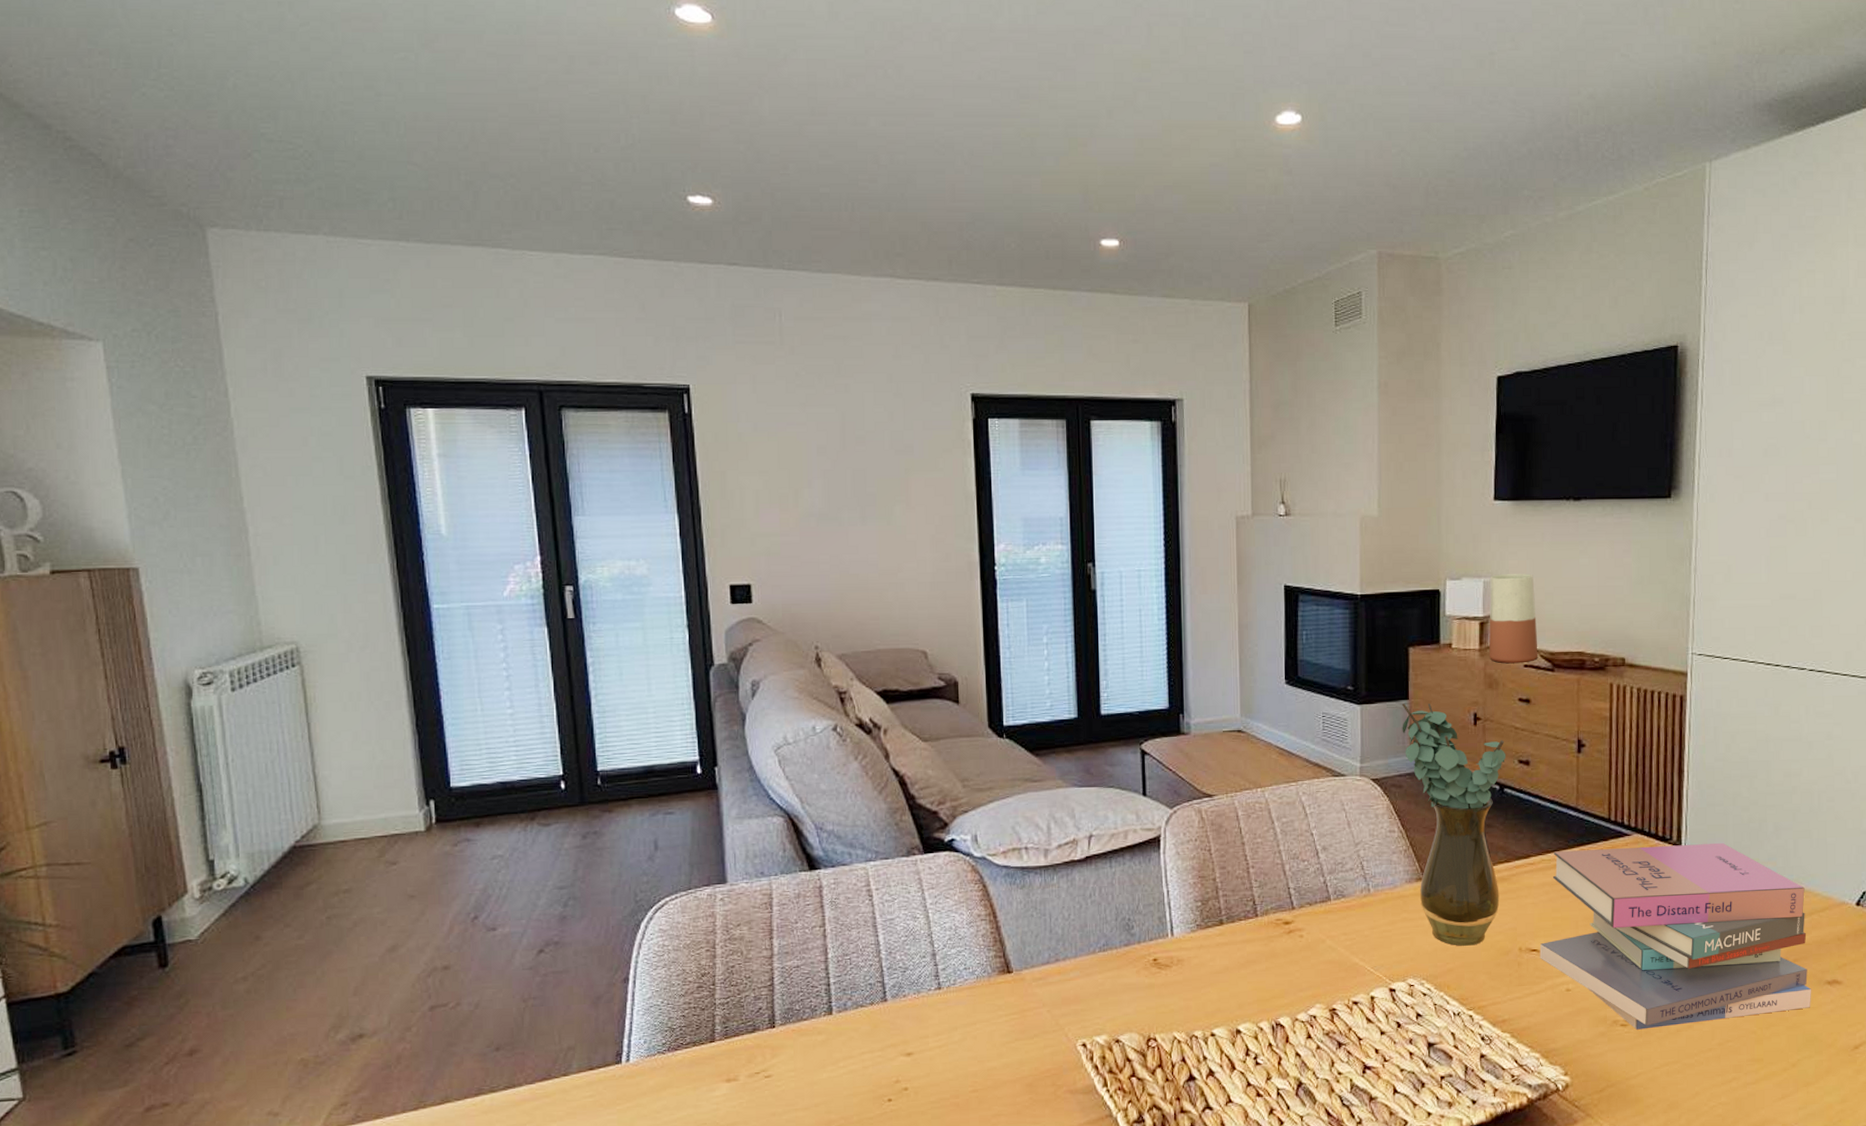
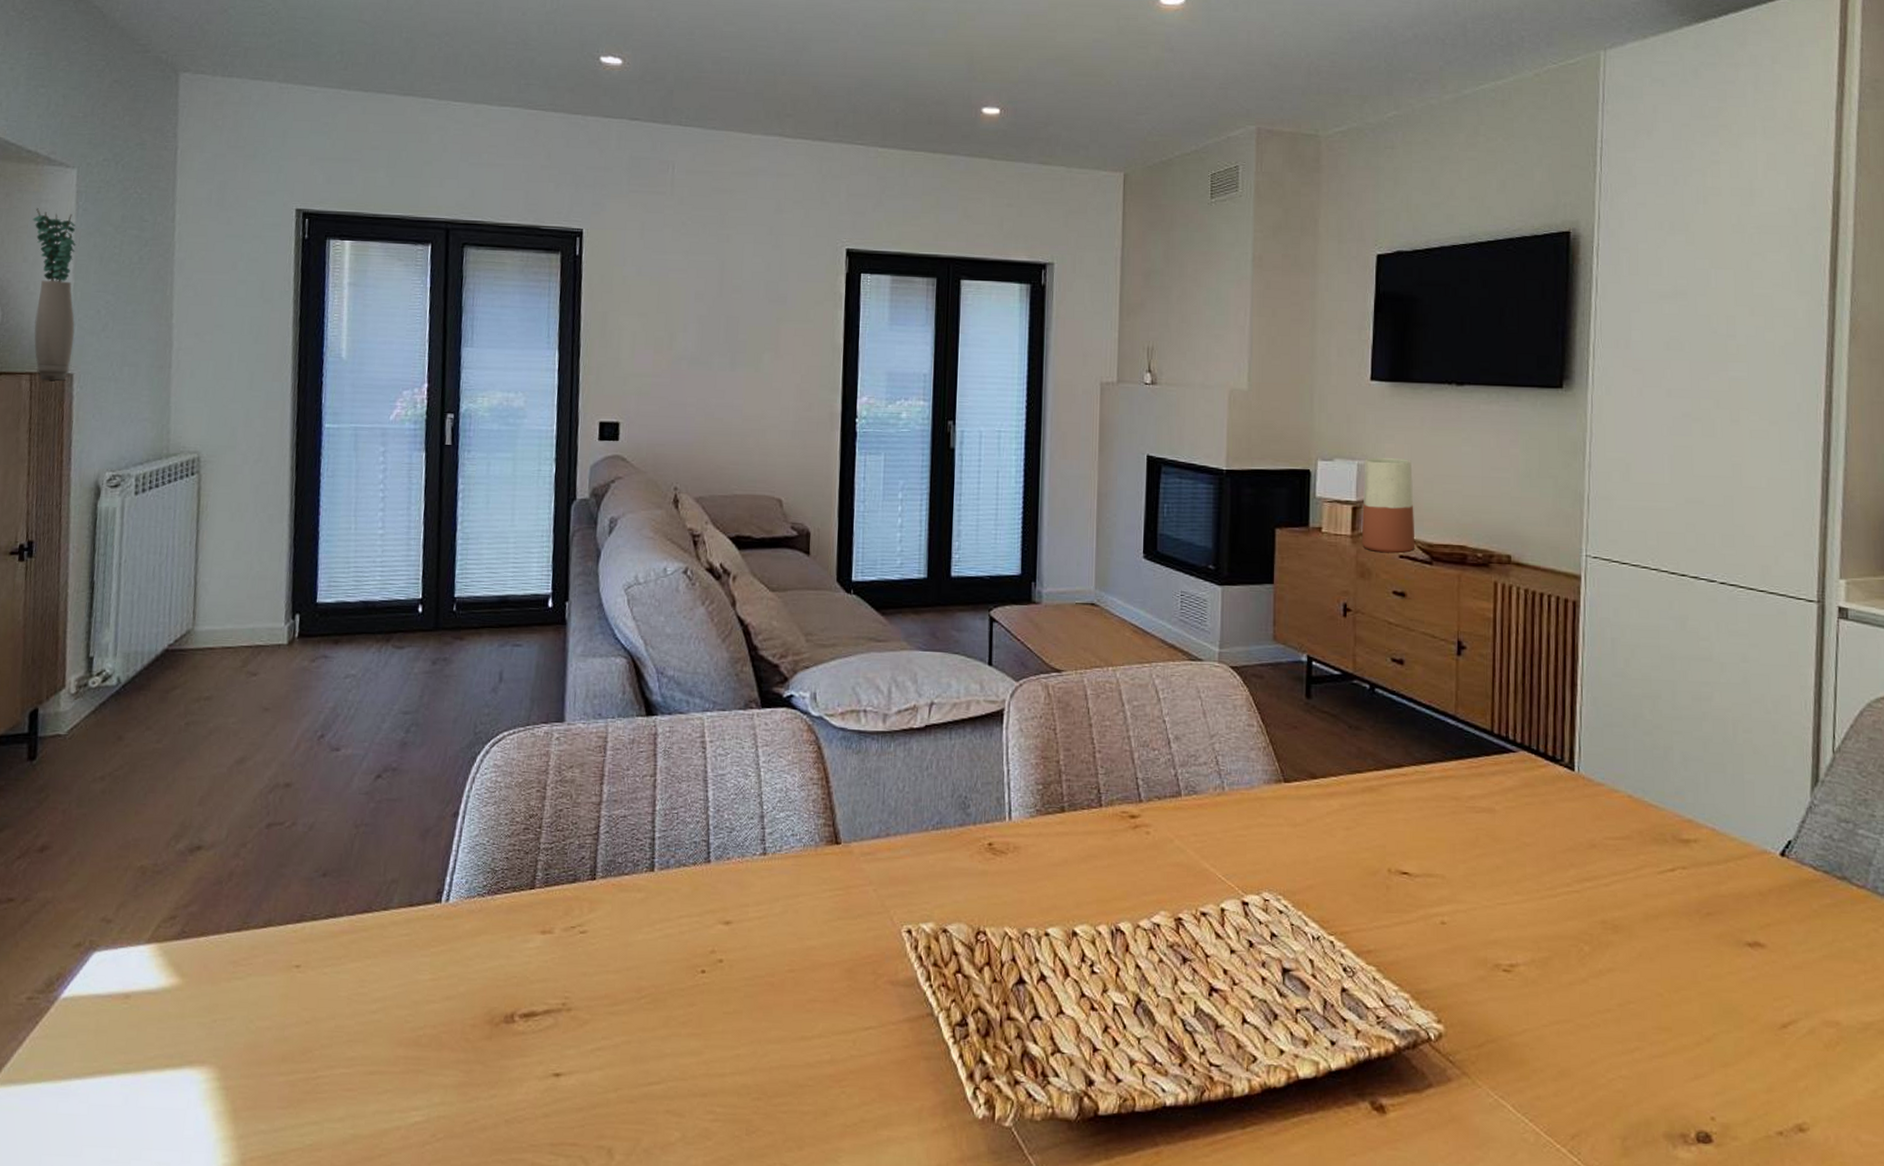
vase: none [59,387,134,578] -> present [32,207,76,382]
vase: present [1402,703,1506,946] -> none [1265,587,1378,861]
books: present [1539,843,1812,1030] -> none [1411,763,1729,978]

